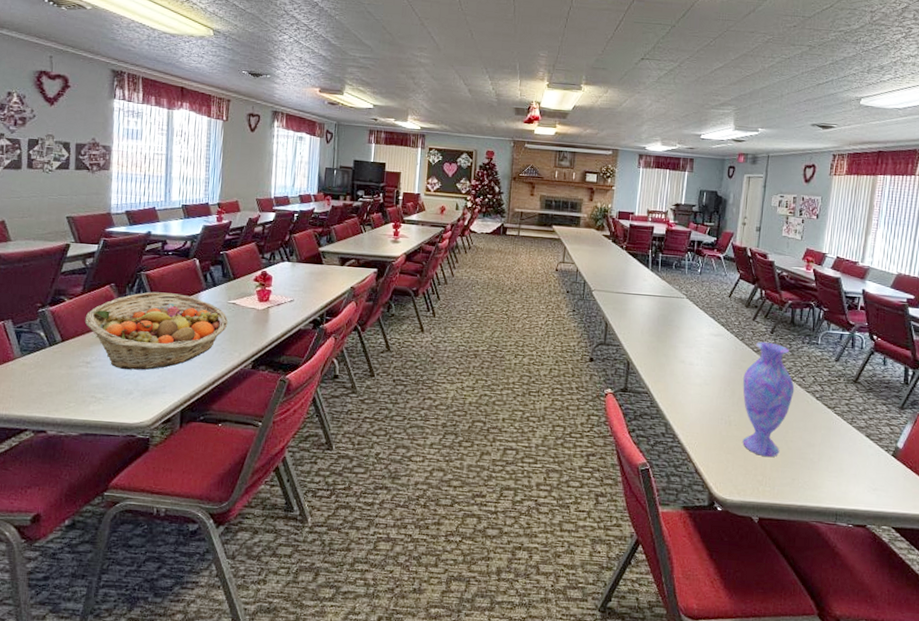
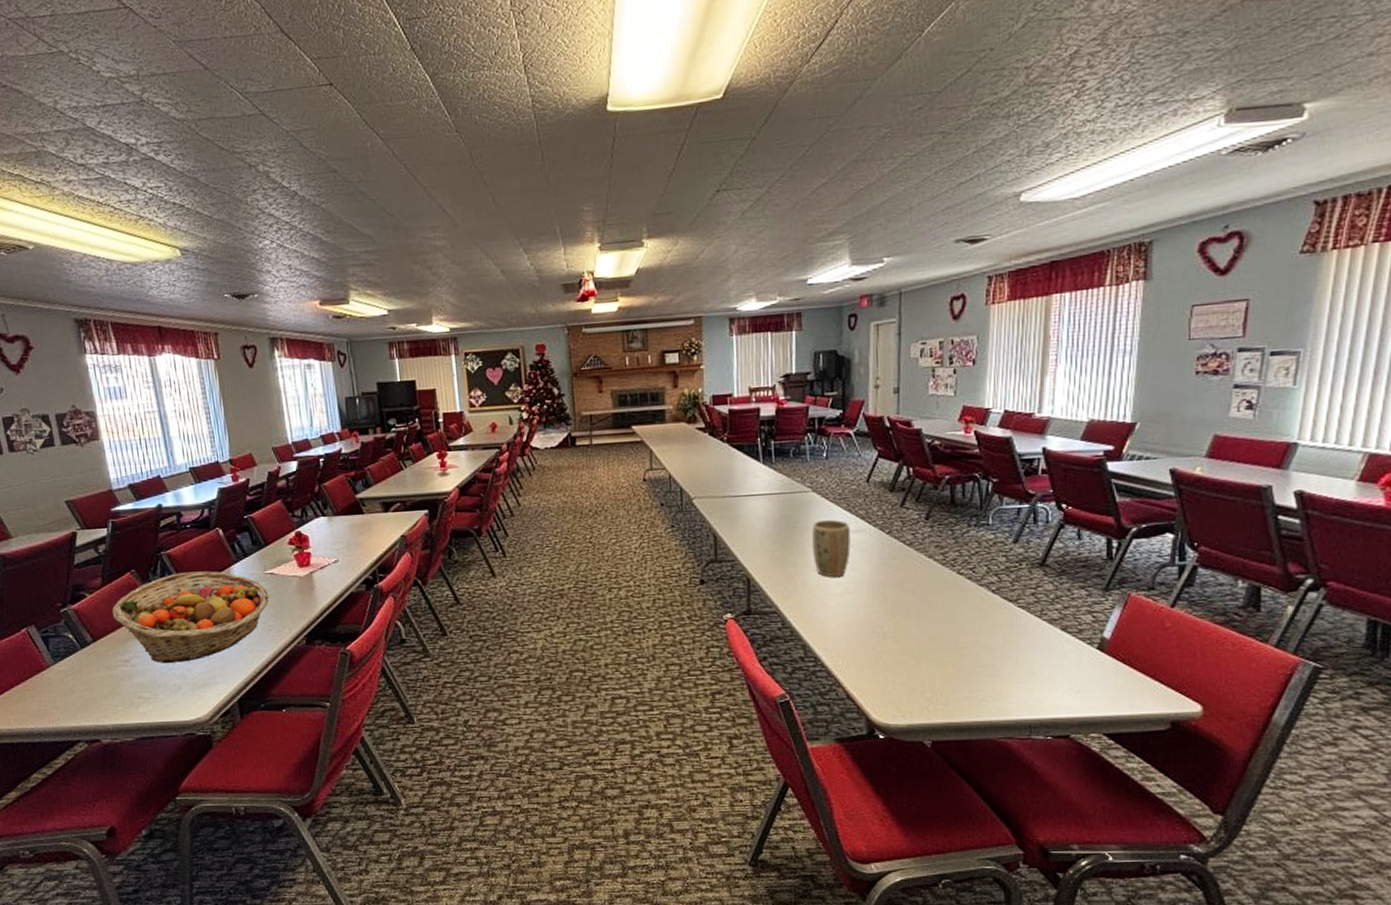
plant pot: none [681,322,713,371] -> present [812,519,851,578]
vase: present [742,341,795,458] -> none [895,531,963,670]

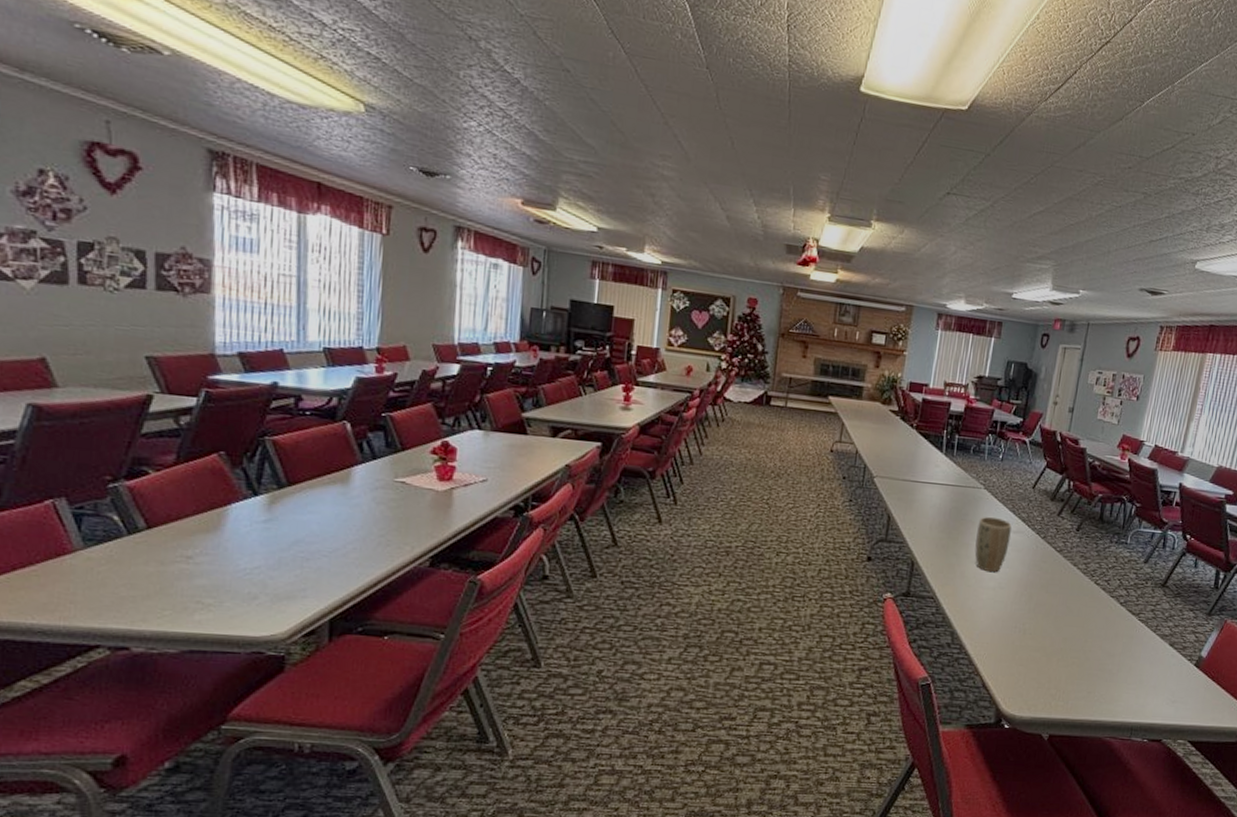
fruit basket: present [112,571,270,663] -> none [181,464,395,568]

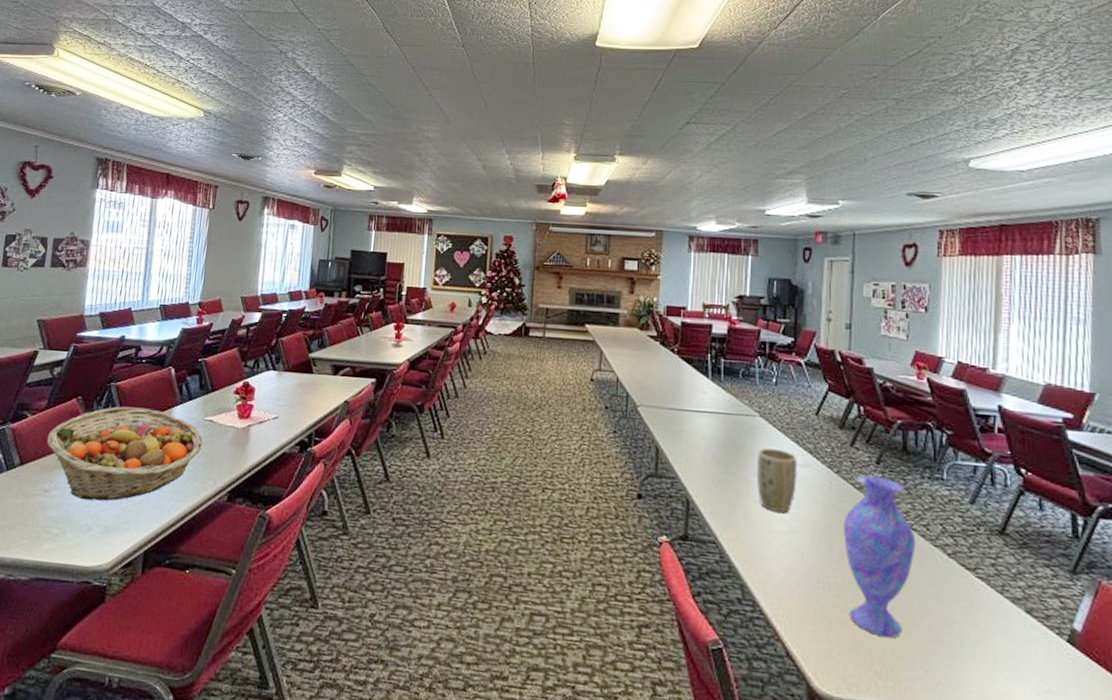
fruit basket: none [181,464,395,568] -> present [46,406,204,501]
vase: none [1037,540,1098,669] -> present [843,475,916,639]

